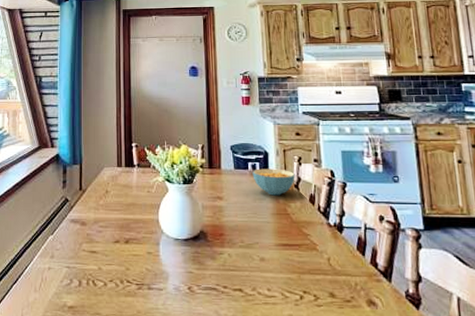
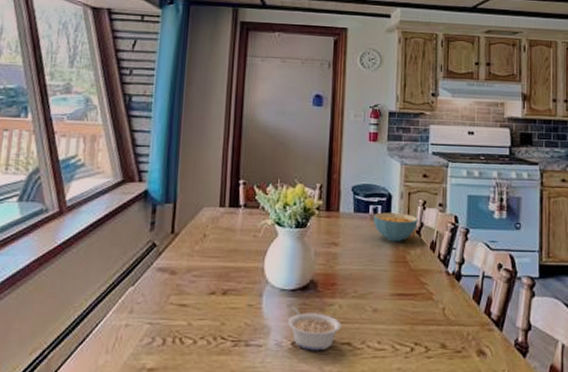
legume: none [183,254,232,296] -> present [287,306,341,351]

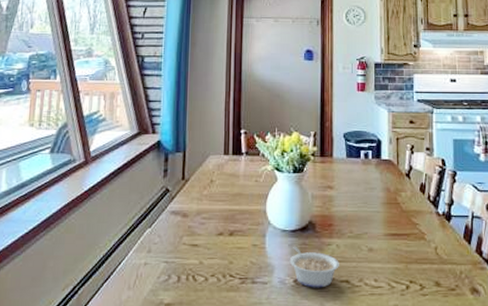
cereal bowl: present [373,212,418,242] -> none [364,157,407,185]

